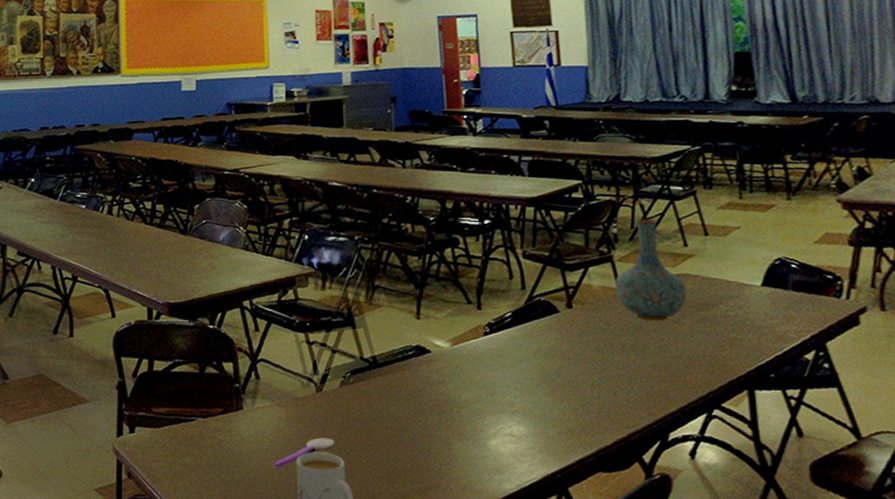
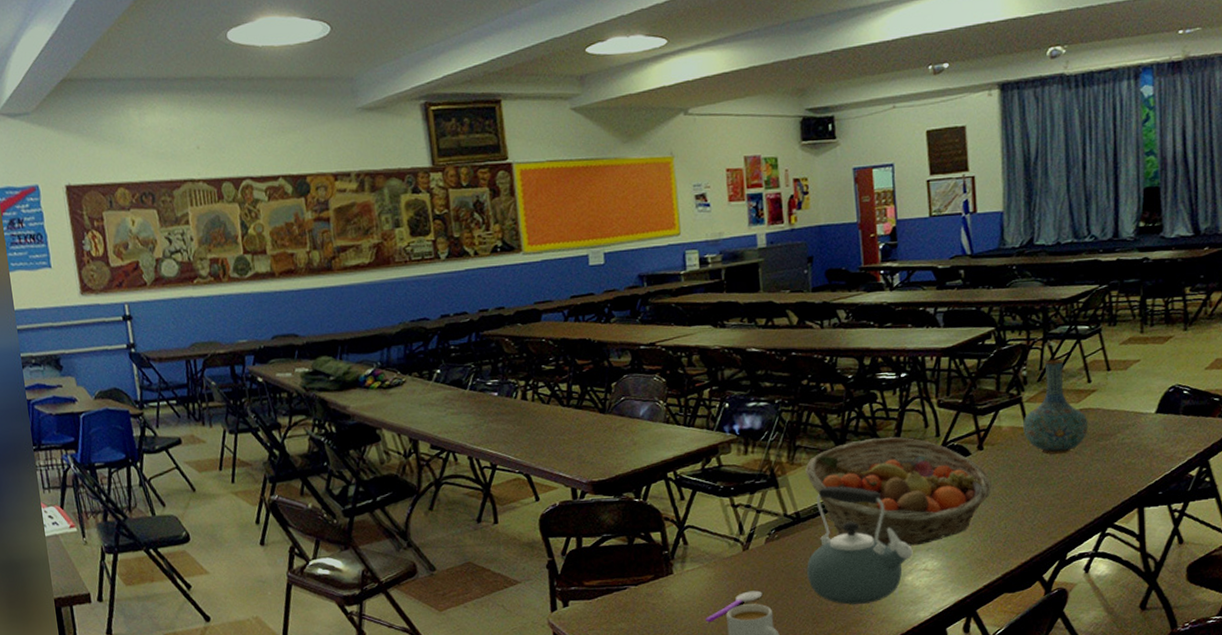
kettle: none [383,332,497,466] -> present [807,486,913,605]
fruit basket: none [384,285,582,407] -> present [805,436,992,546]

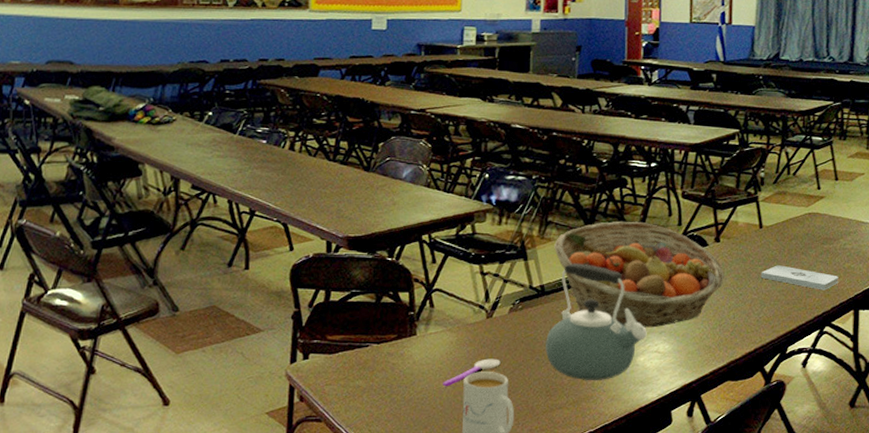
vase: present [1023,359,1089,454] -> none [757,164,816,253]
notepad: none [1031,468,1118,490] -> present [760,265,839,291]

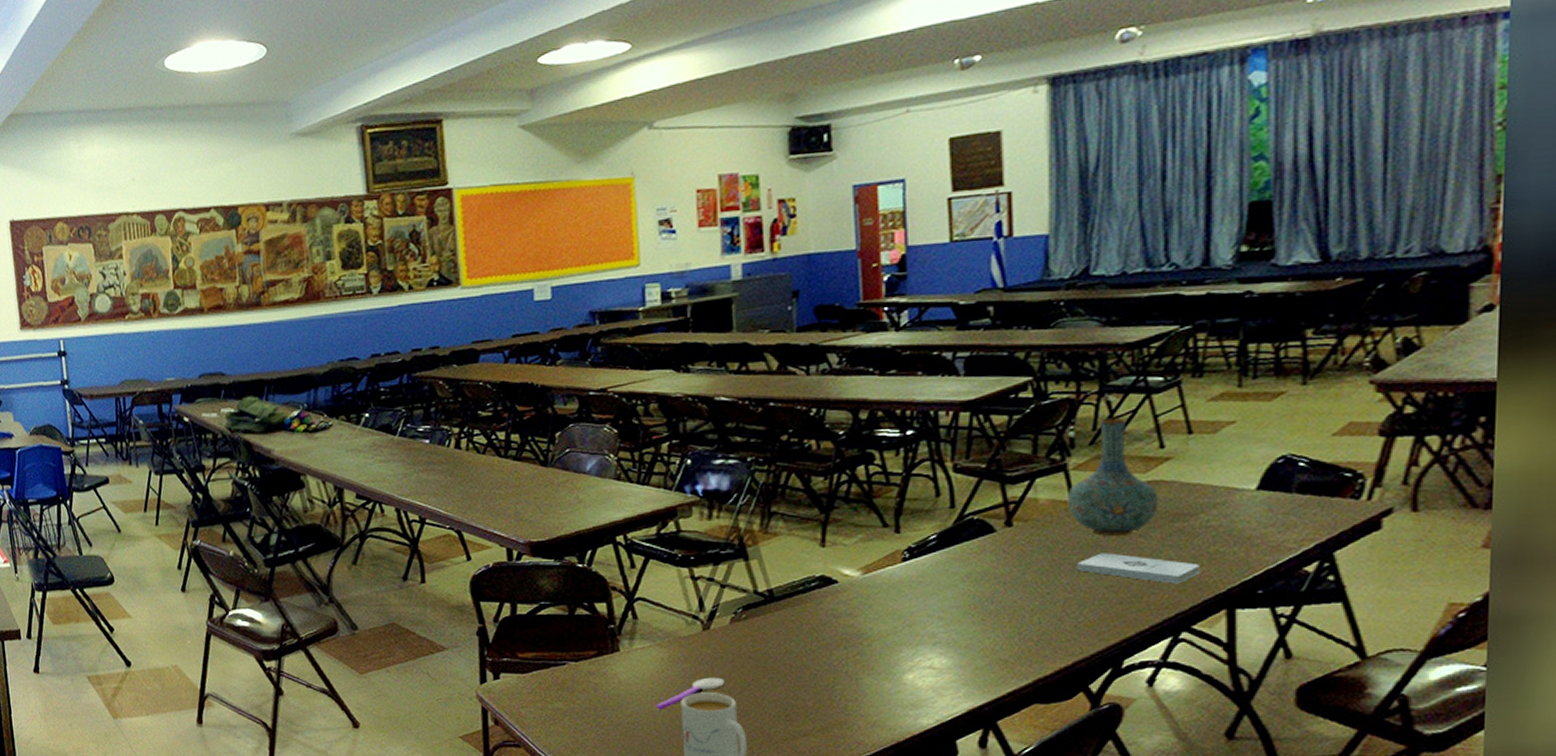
kettle: present [545,263,647,380] -> none [780,561,915,703]
fruit basket: present [554,221,725,328] -> none [782,505,1022,638]
vase: none [757,164,816,253] -> present [1068,417,1159,536]

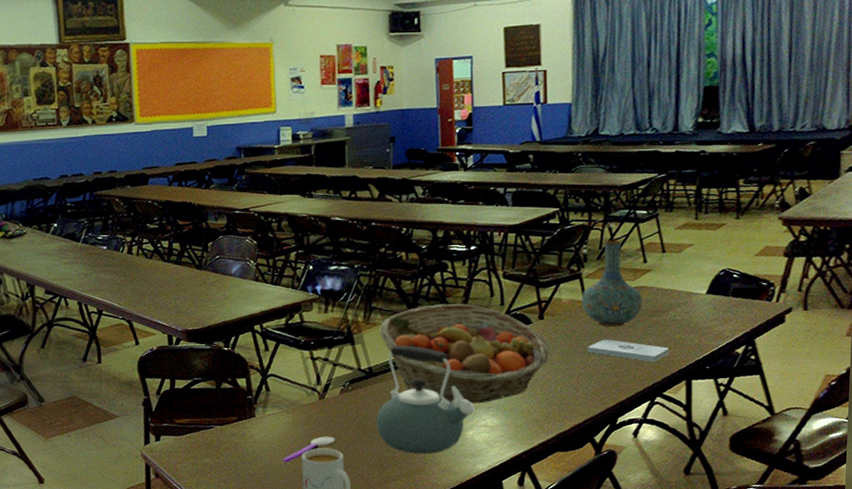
kettle: none [780,561,915,703] -> present [377,345,475,454]
fruit basket: none [782,505,1022,638] -> present [379,303,550,404]

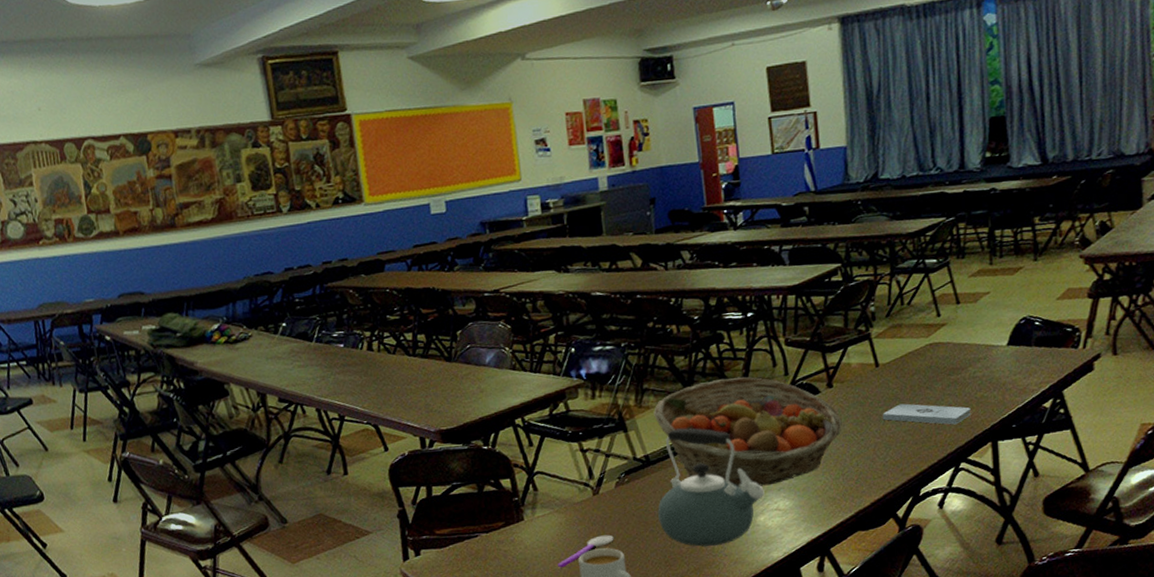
vase: present [582,240,643,327] -> none [872,294,939,390]

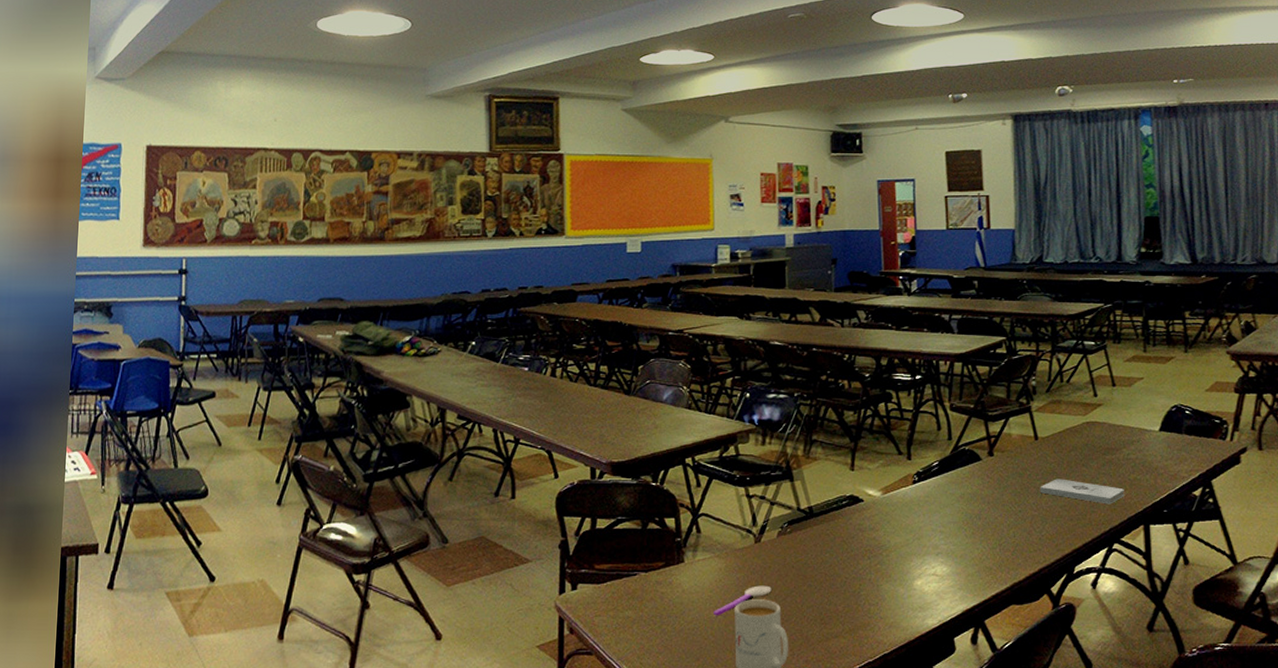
fruit basket: present [654,376,842,487] -> none [820,437,1001,549]
kettle: present [658,428,765,547] -> none [817,483,923,606]

